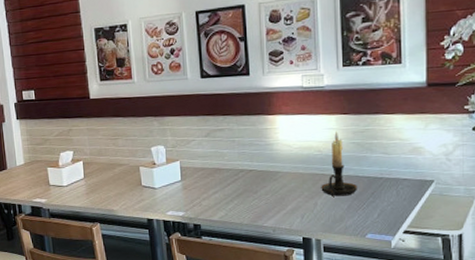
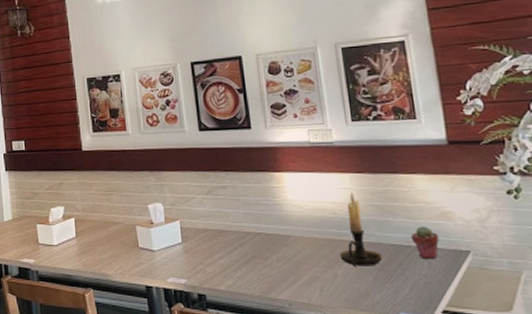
potted succulent: none [384,160,409,188] -> present [410,226,440,258]

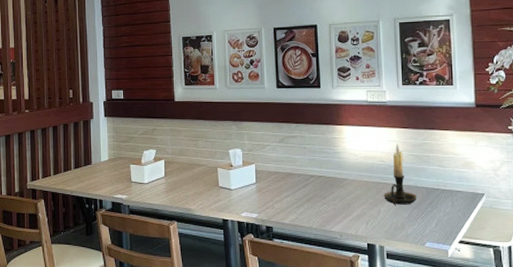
potted succulent: present [410,226,440,258] -> none [440,173,462,199]

